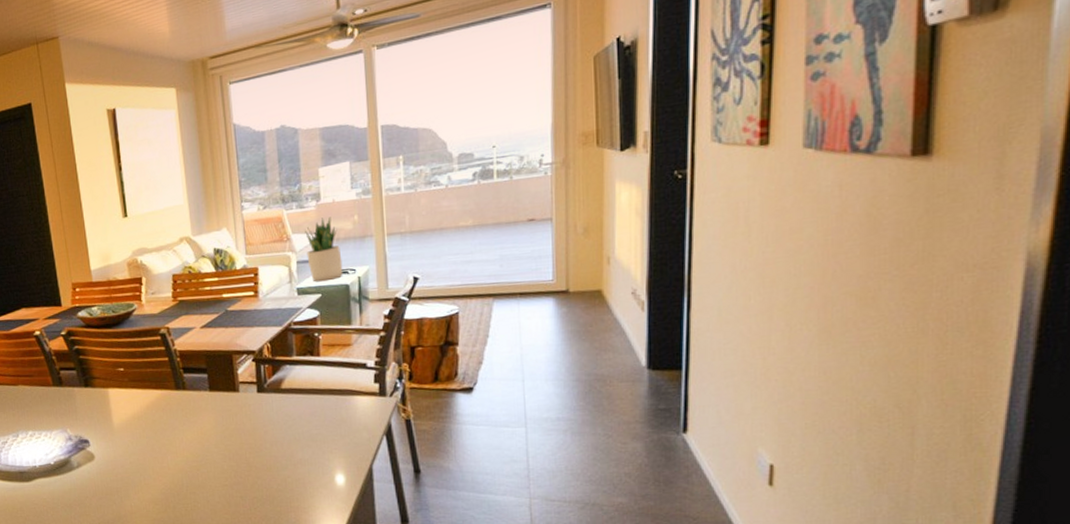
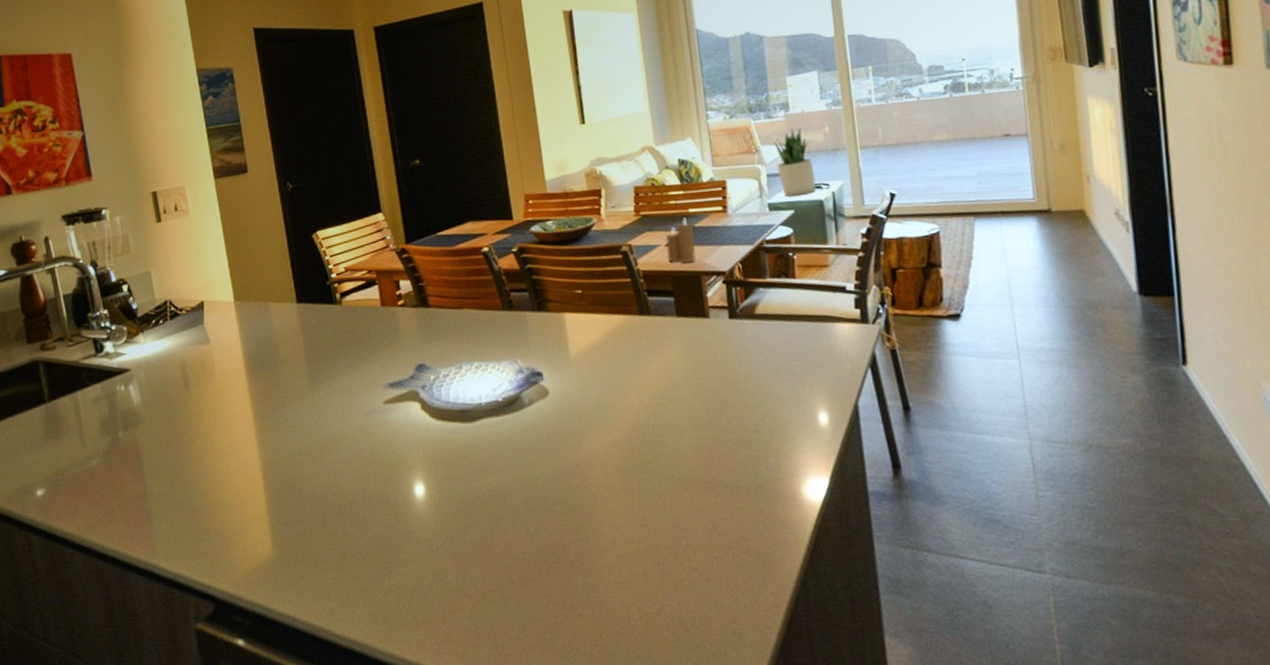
candle: none [201,302,228,344] -> present [666,217,696,264]

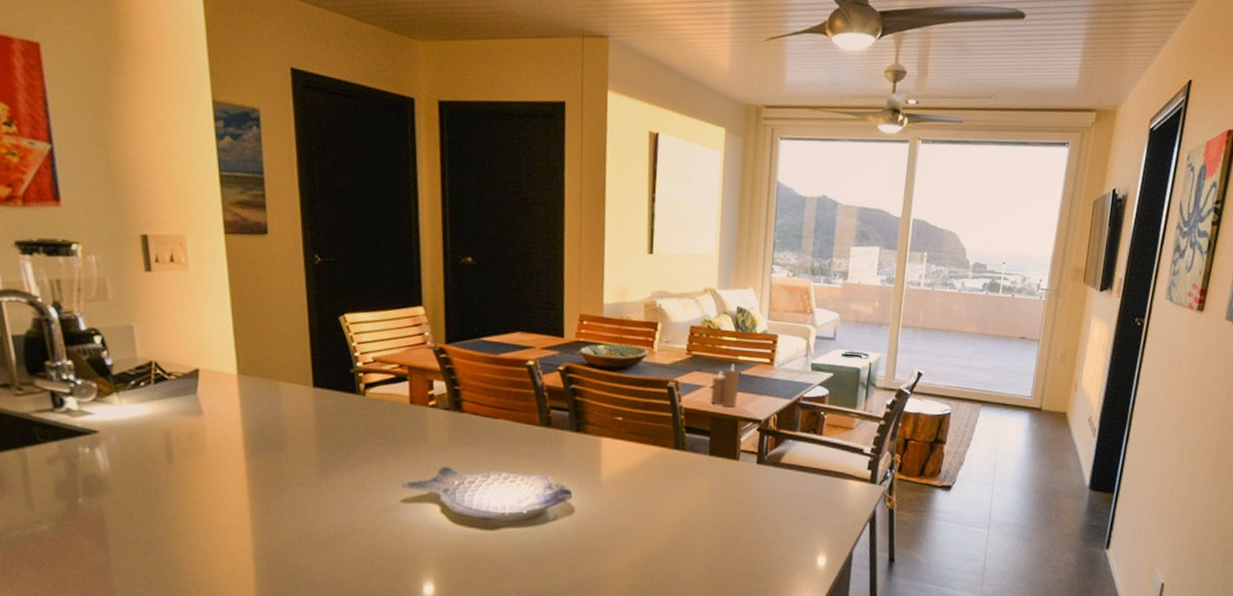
planter: present [774,128,817,197] -> none [826,297,858,361]

